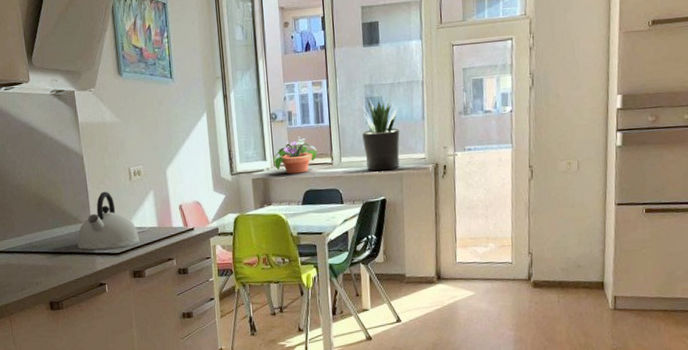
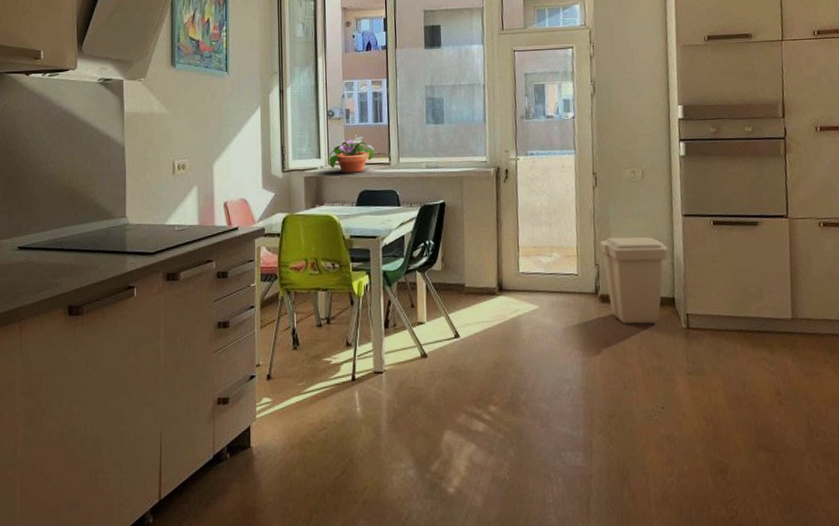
kettle: present [76,191,141,251] -> none [106,185,179,250]
planter: present [361,97,401,171] -> none [421,98,461,173]
trash can: none [533,226,599,307] -> present [599,237,668,325]

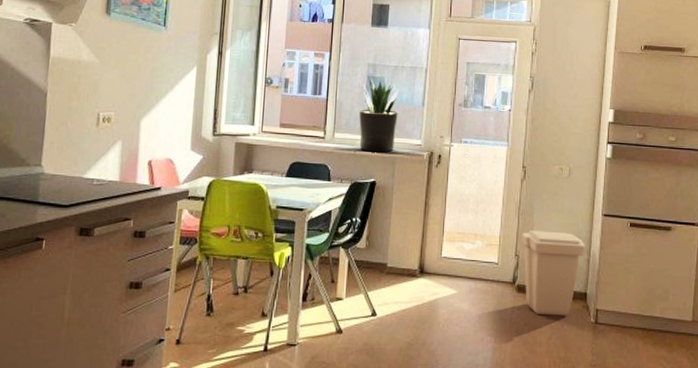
potted flower: present [328,135,376,173] -> none [261,105,311,144]
planter: none [421,98,461,173] -> present [358,76,399,153]

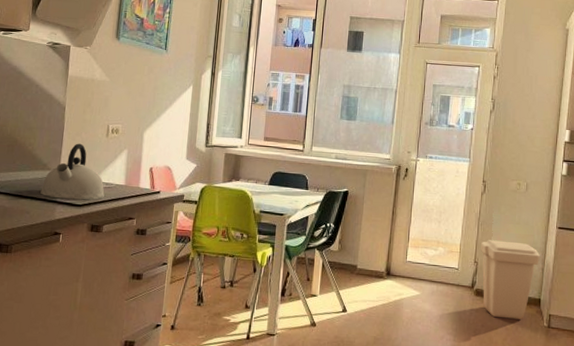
kettle: none [17,134,96,201] -> present [39,143,105,201]
planter: present [358,76,399,153] -> none [334,96,371,165]

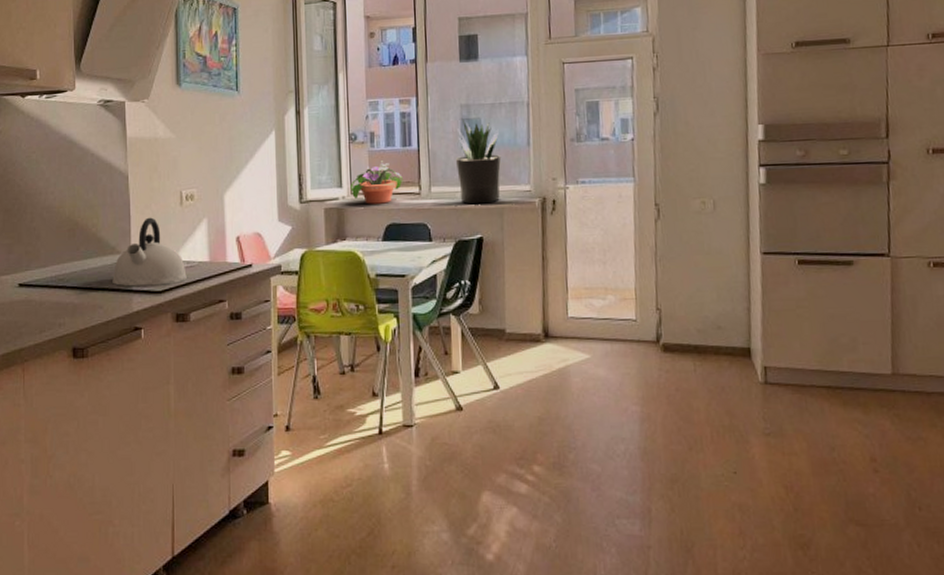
potted flower: none [248,121,292,155] -> present [350,161,404,204]
planter: none [334,96,371,165] -> present [455,119,502,204]
trash can: present [480,240,540,320] -> none [661,277,743,378]

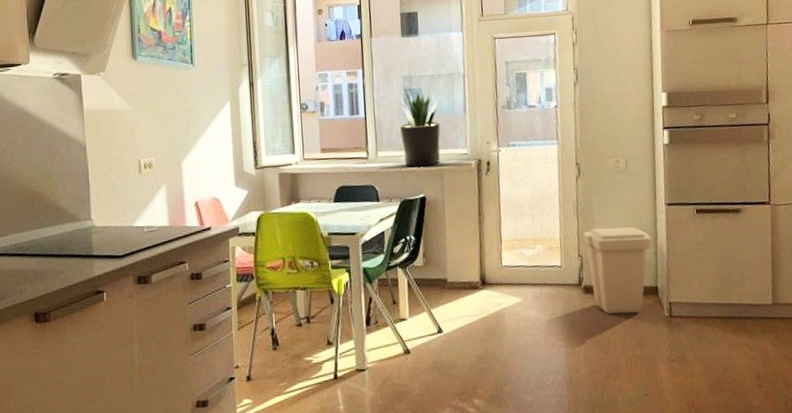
kettle: present [111,217,188,288] -> none [72,185,149,254]
potted flower: present [350,161,404,204] -> none [303,128,353,169]
trash can: none [661,277,743,378] -> present [582,227,651,315]

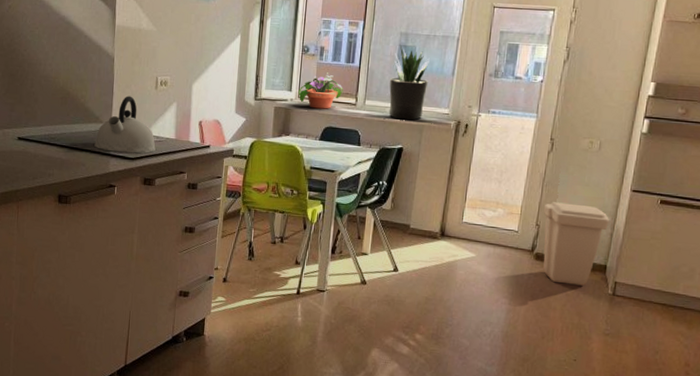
kettle: none [72,185,149,254] -> present [93,96,157,155]
potted flower: none [303,128,353,169] -> present [298,72,344,109]

